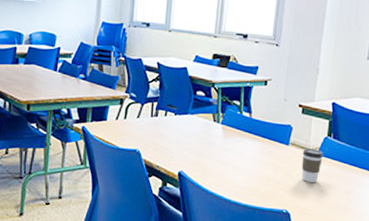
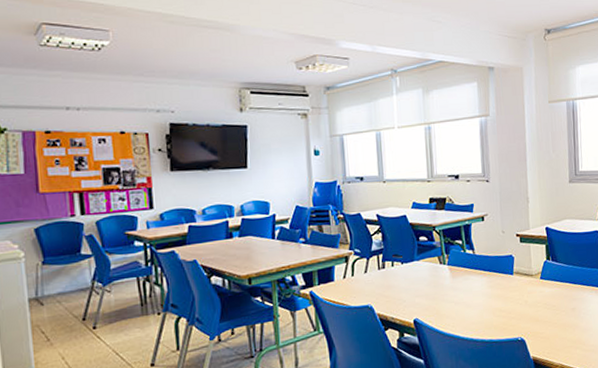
coffee cup: present [301,149,323,183] -> none [527,274,546,307]

